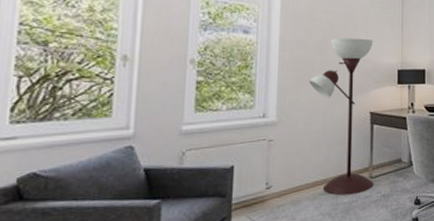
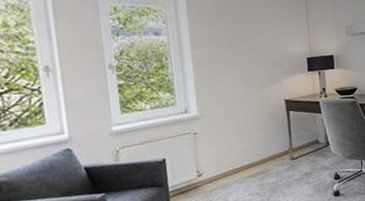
floor lamp: present [309,38,373,196] -> none [224,30,295,178]

